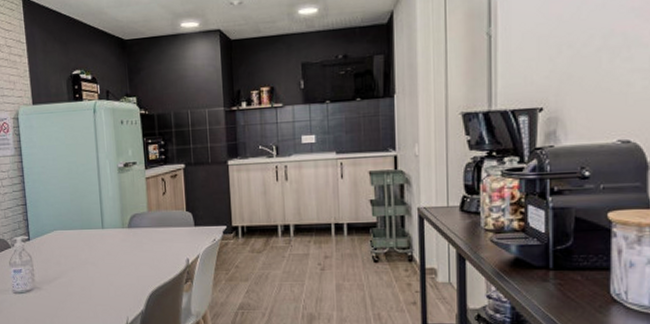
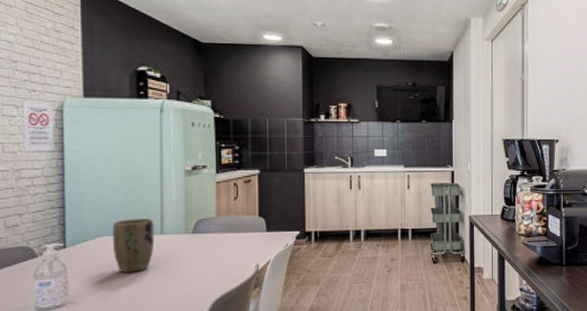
plant pot: none [63,214,98,264] -> present [113,218,155,274]

